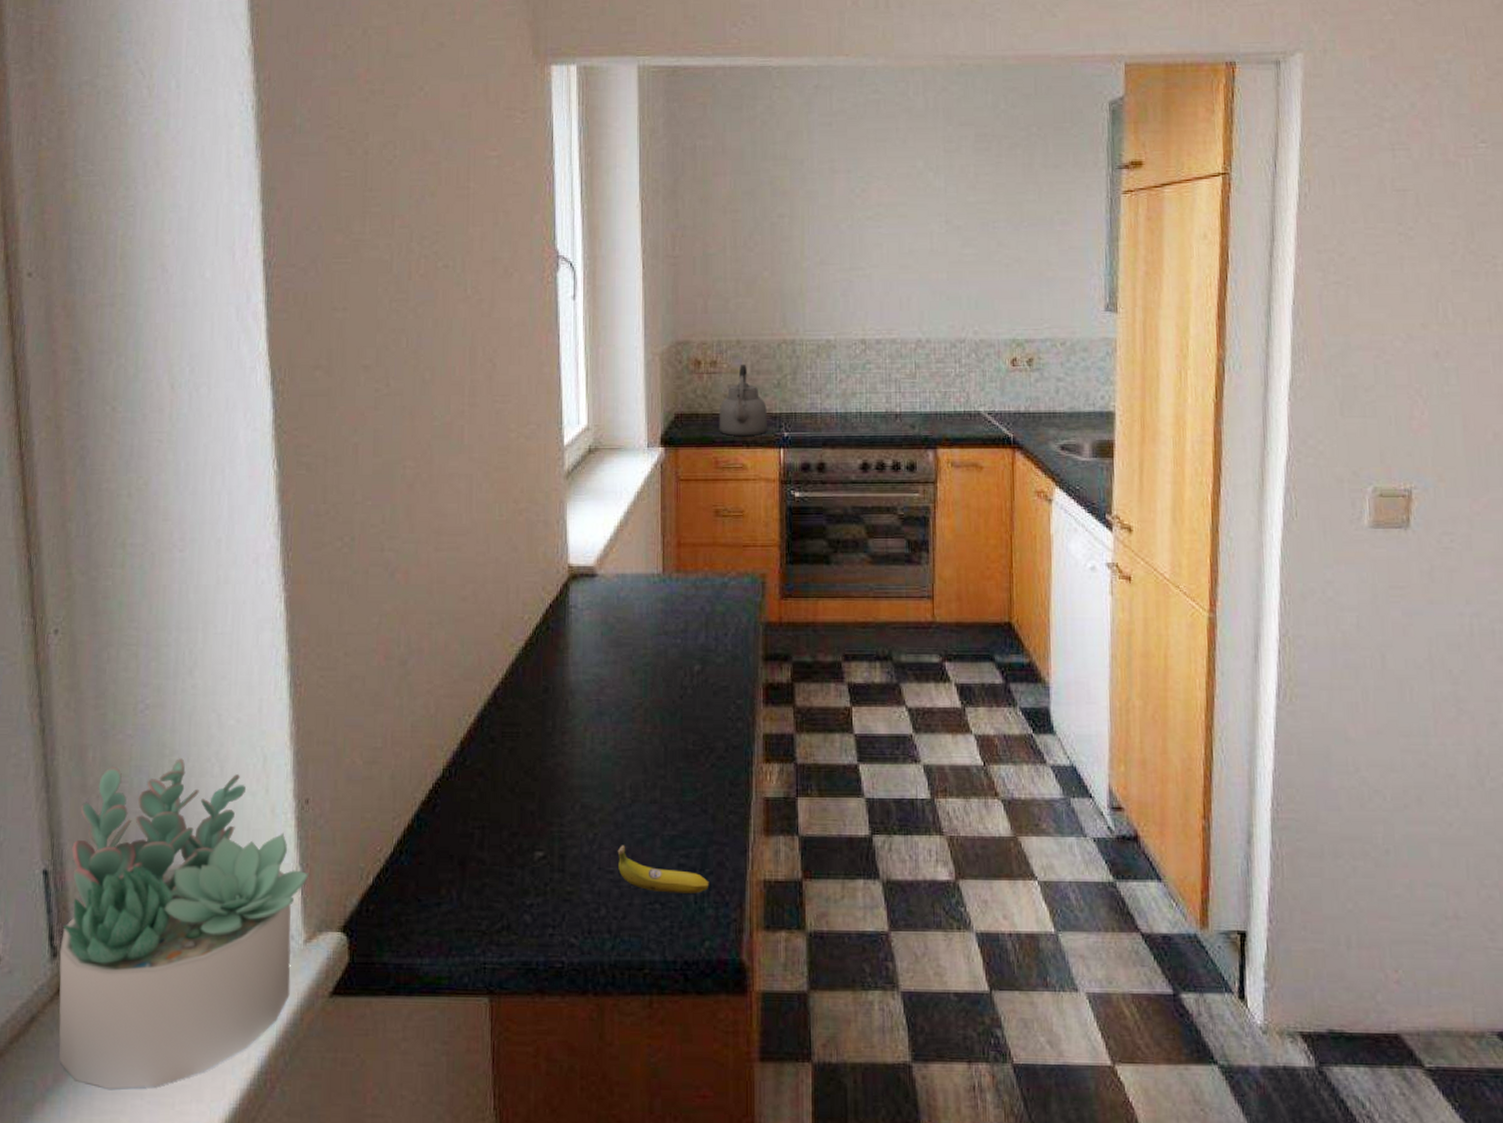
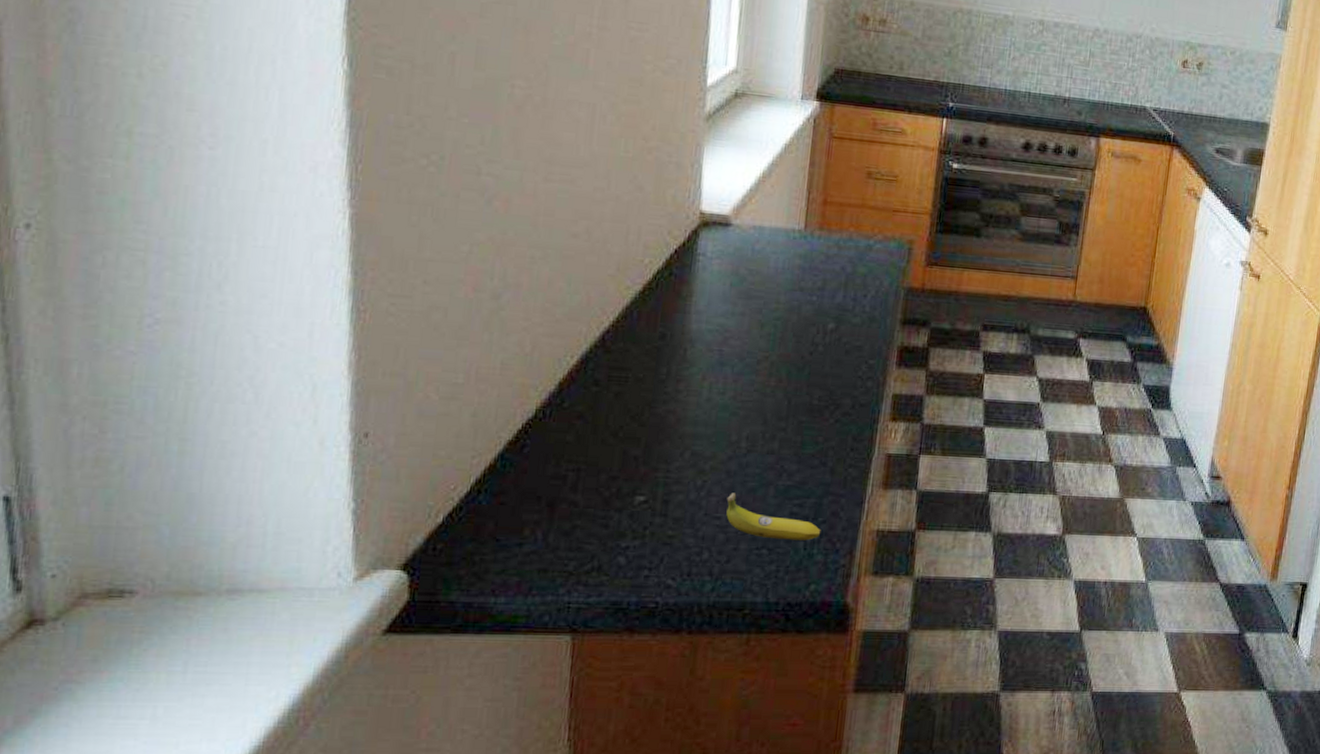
succulent plant: present [58,758,309,1091] -> none [21,381,365,732]
kettle: present [719,364,768,436] -> none [881,27,935,102]

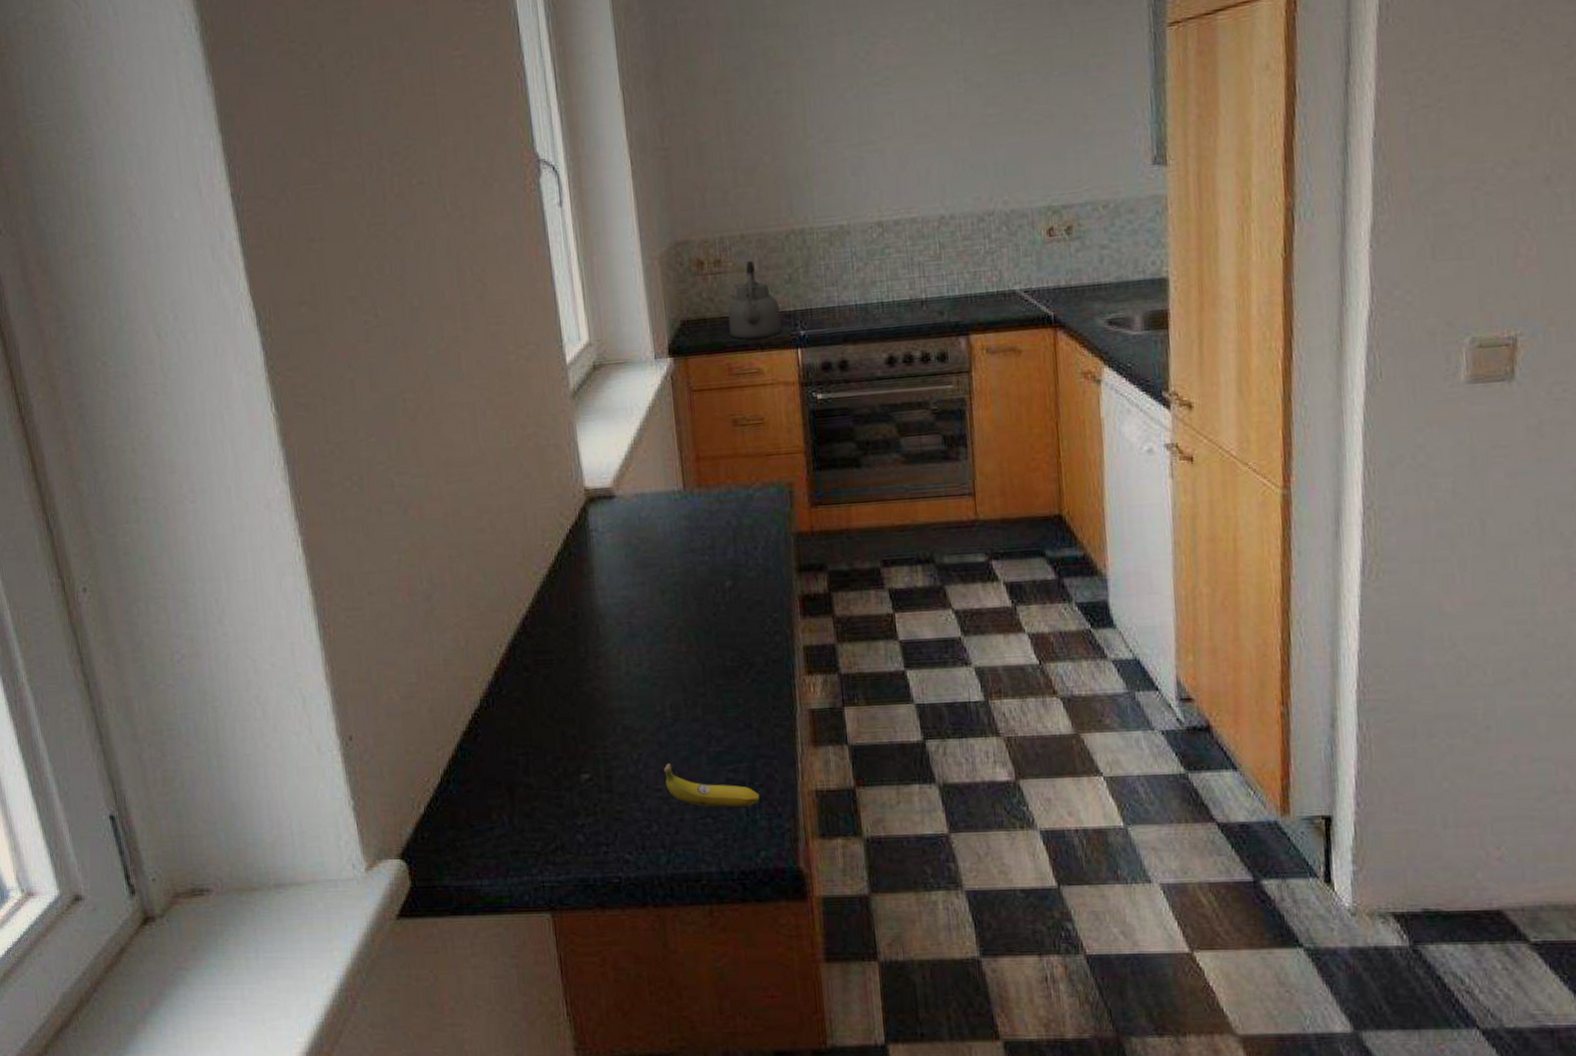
kettle: none [881,27,935,102] -> present [728,260,783,339]

